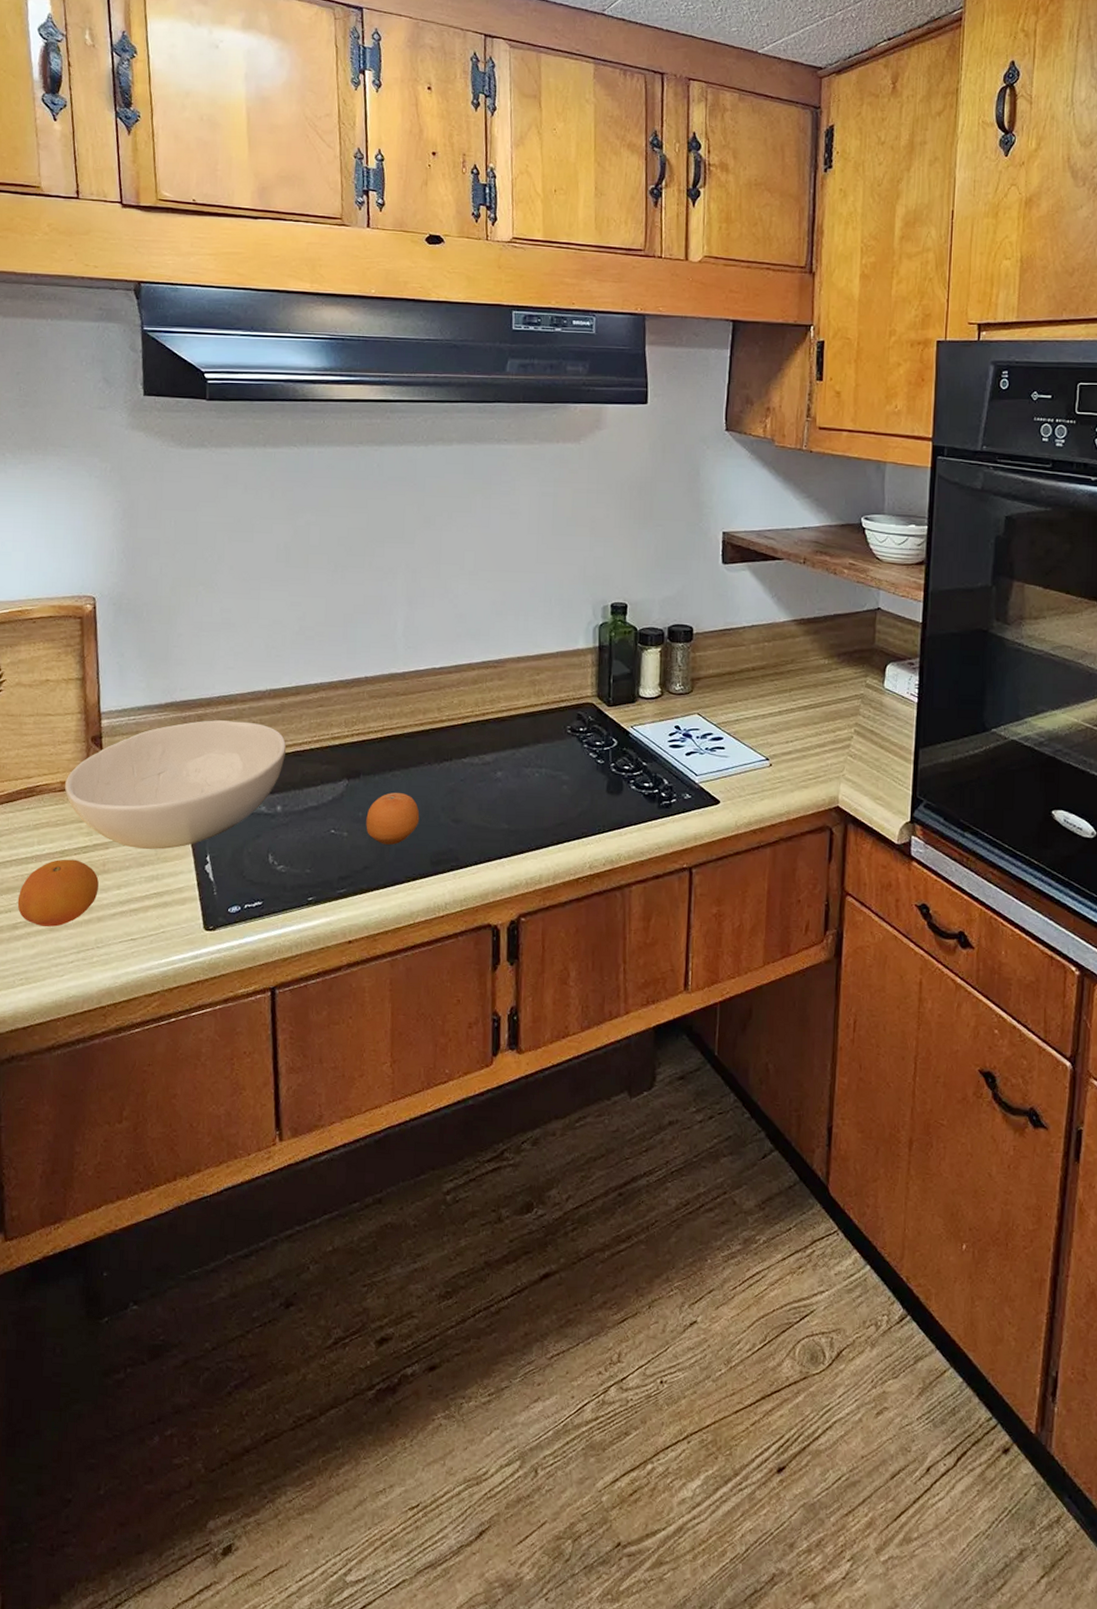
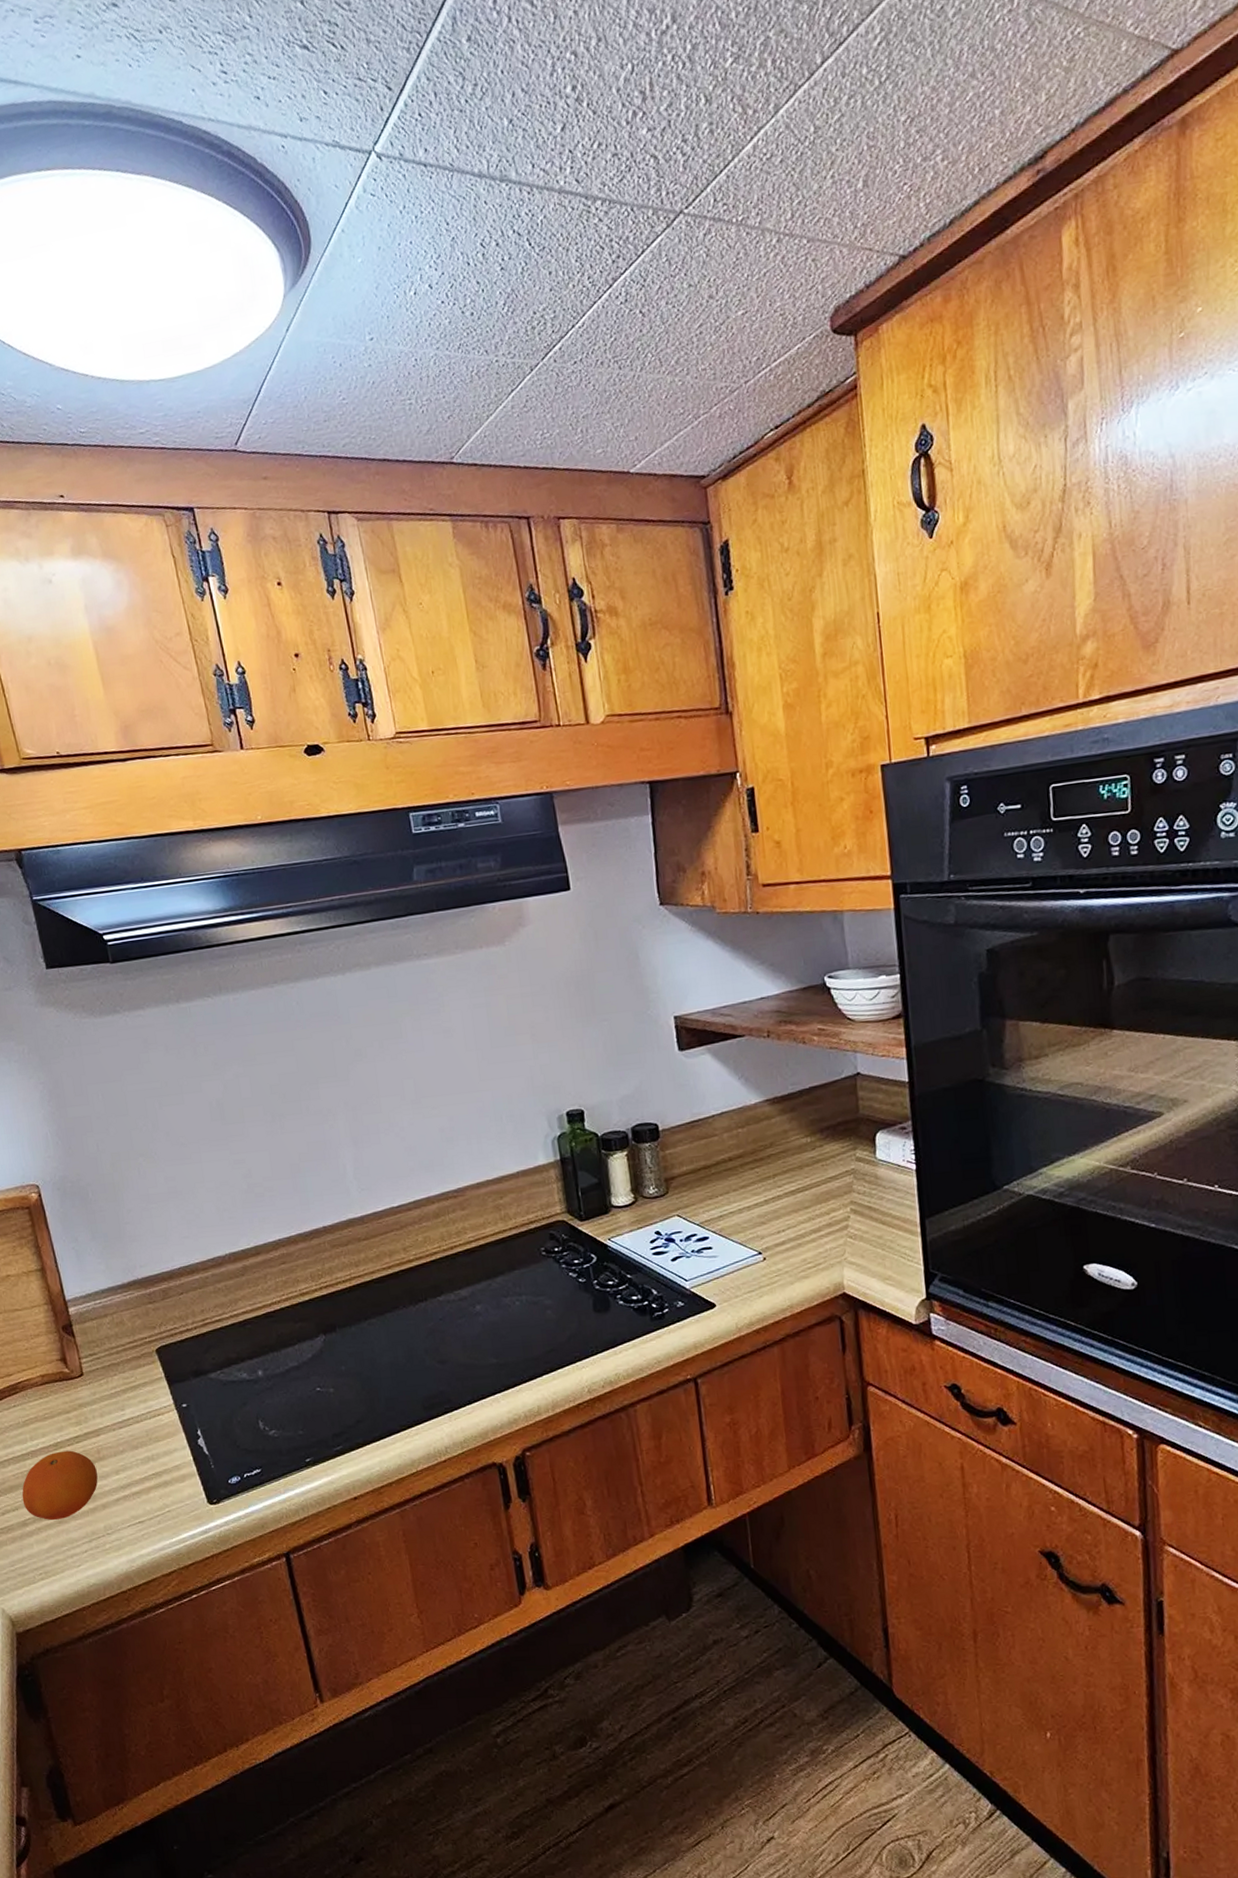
bowl: present [64,719,287,850] -> none [45,1289,257,1432]
fruit: present [366,793,420,845] -> none [349,1341,405,1396]

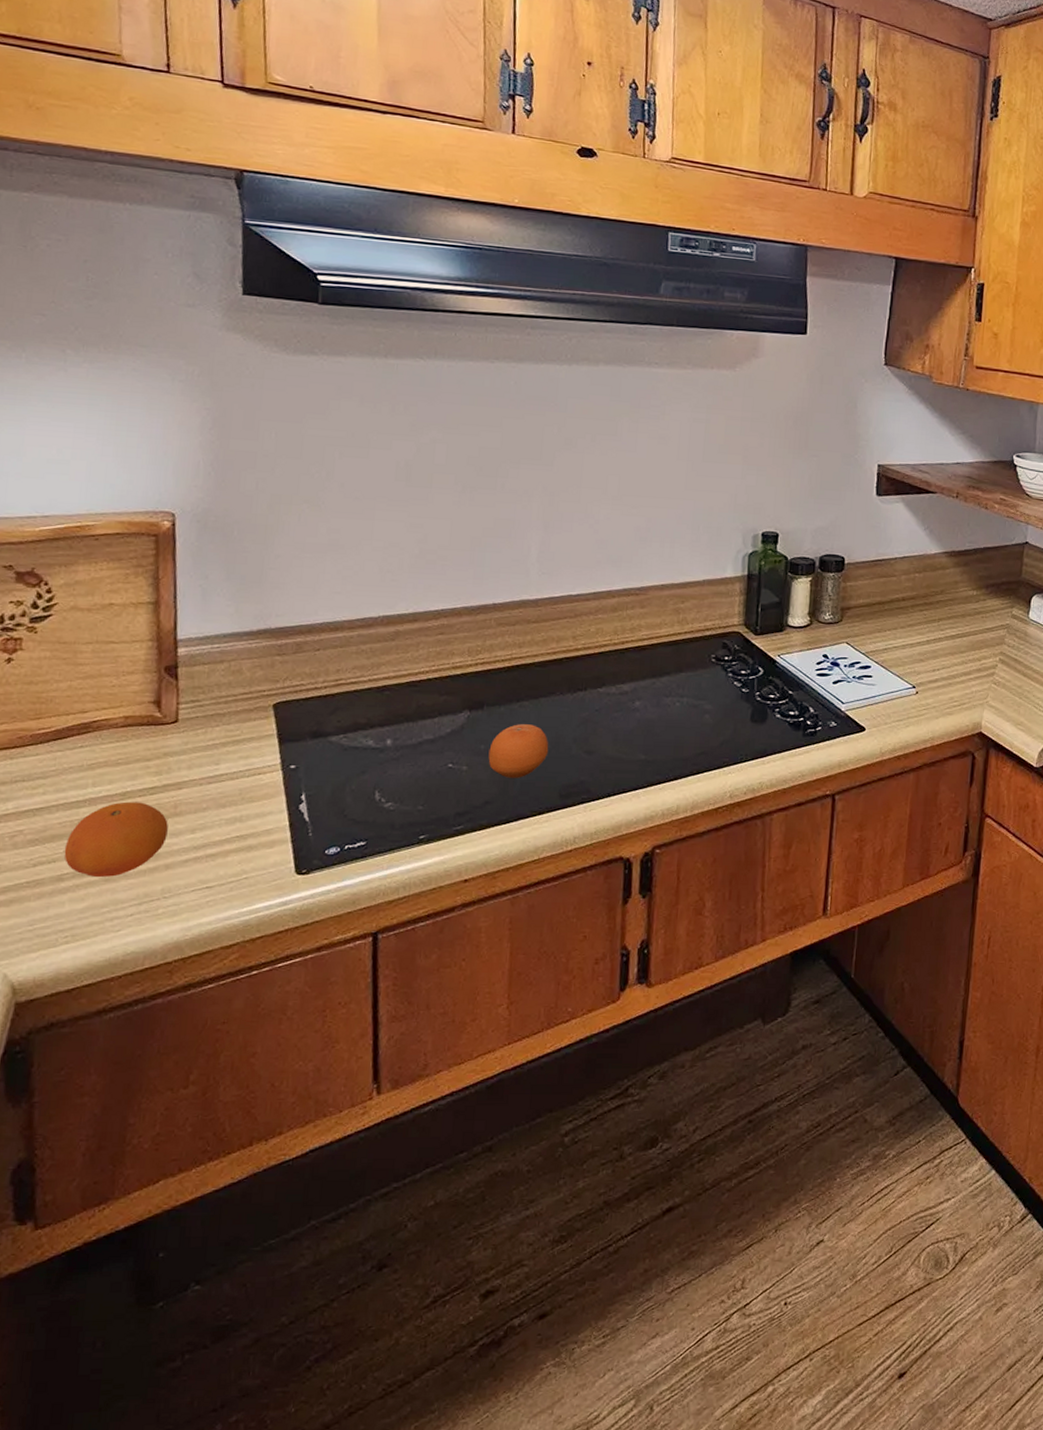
fruit: none [349,1341,405,1396] -> present [488,724,549,778]

